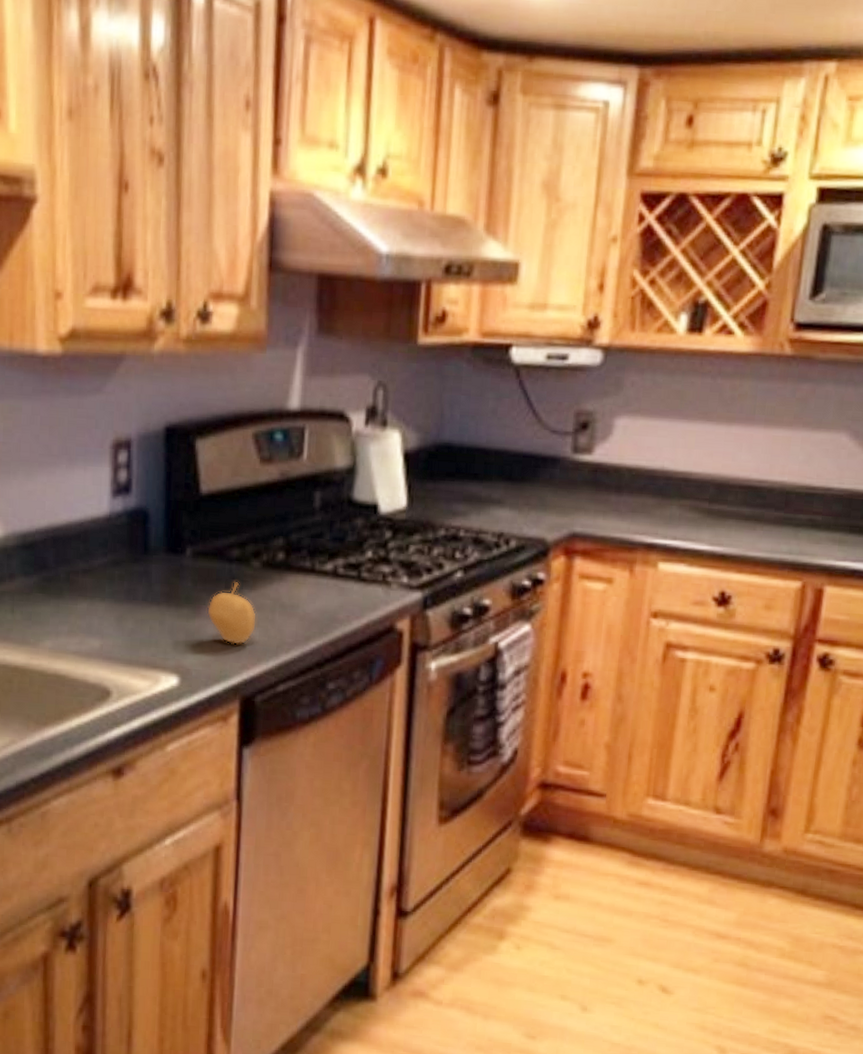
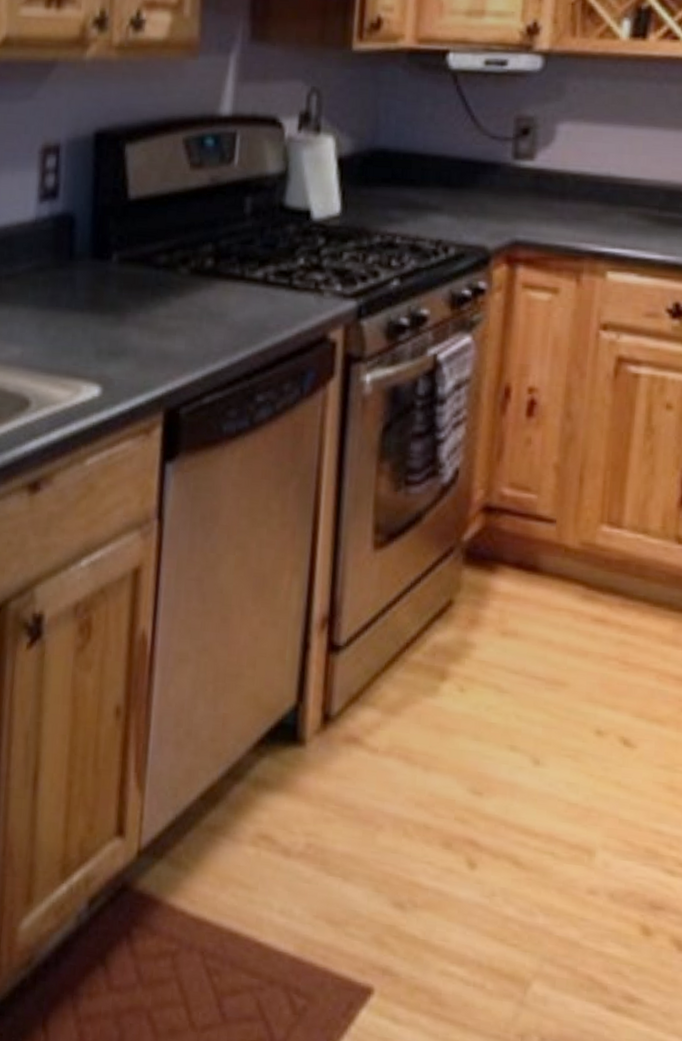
fruit: present [207,582,257,645] -> none [132,289,184,354]

